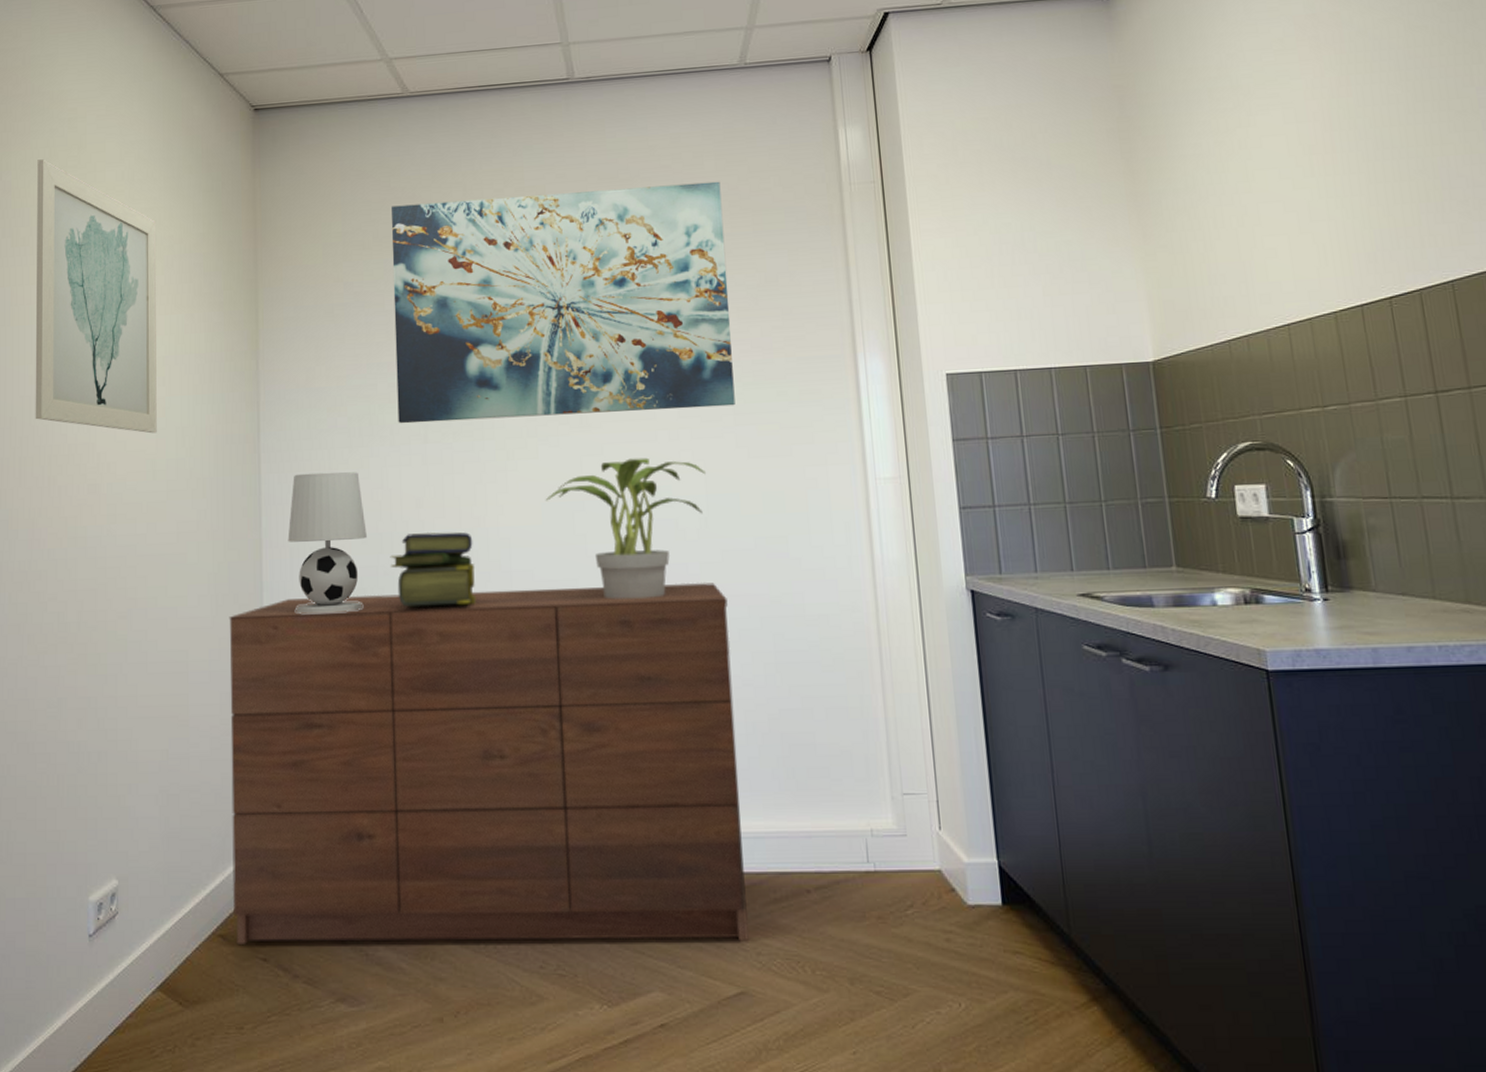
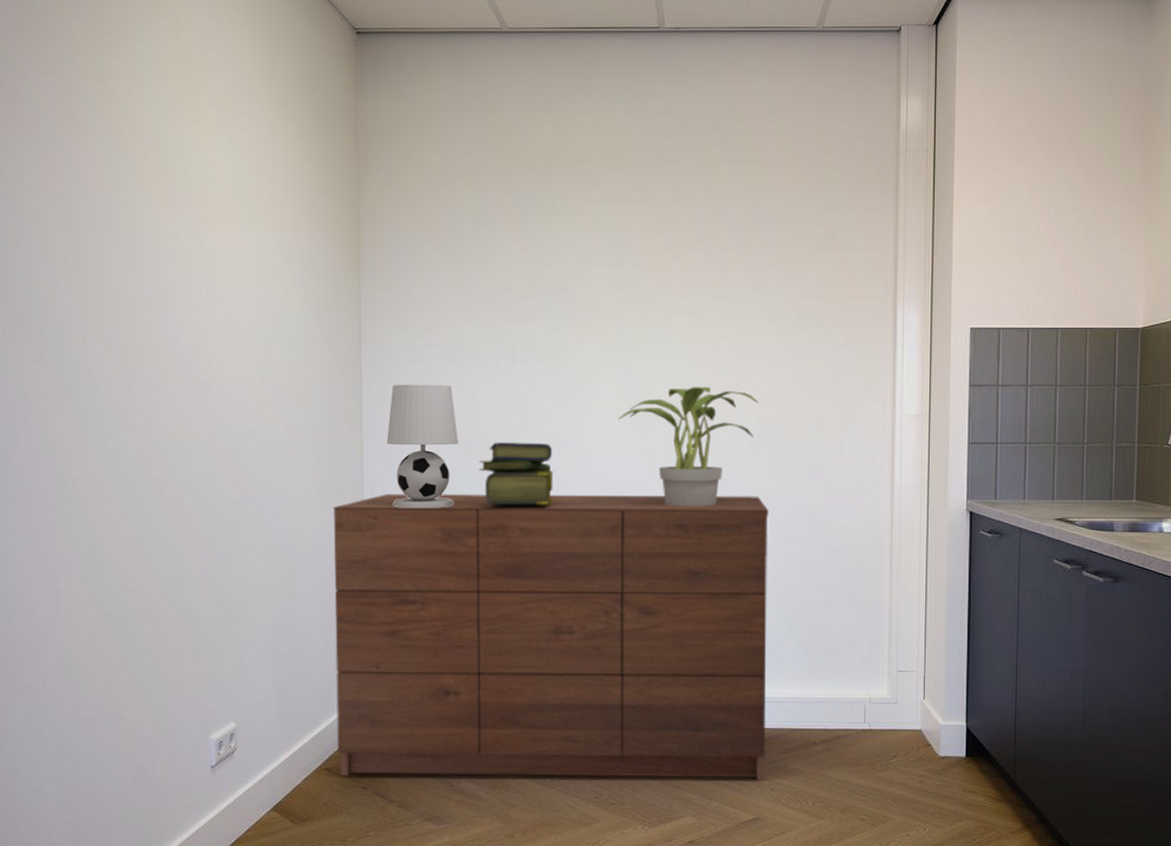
wall art: present [35,159,157,434] -> none [140,66,265,340]
wall art: present [391,181,735,424] -> none [487,138,791,345]

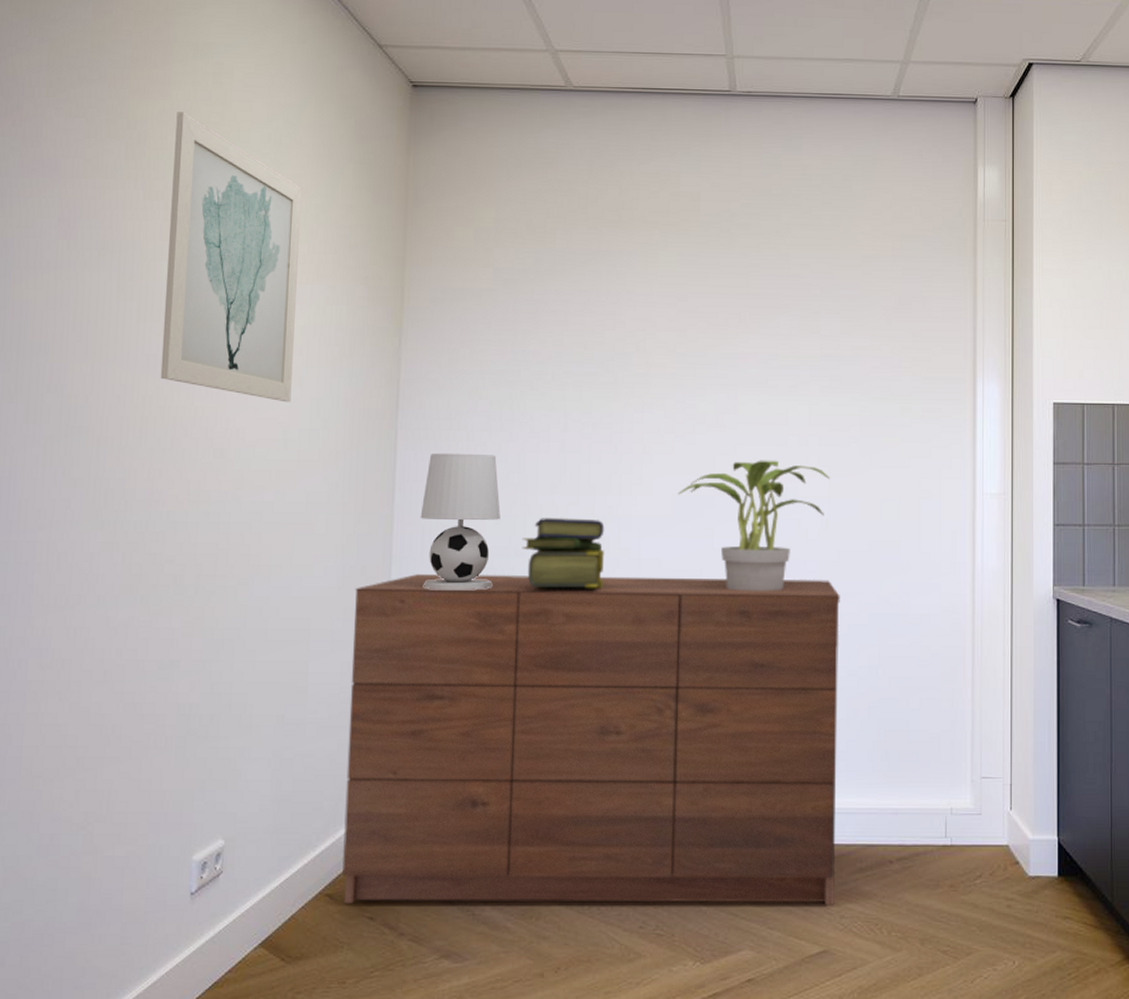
wall art: none [140,66,265,340] -> present [160,112,303,403]

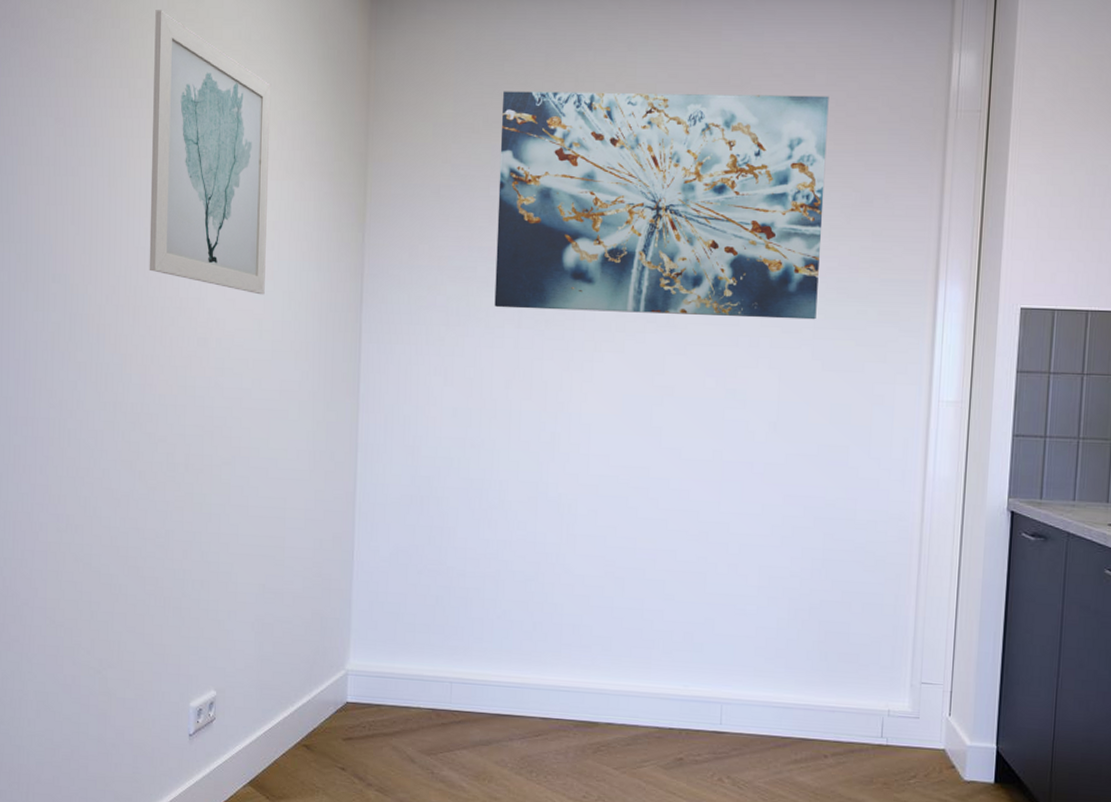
dresser: present [342,574,840,905] -> none [317,461,786,792]
table lamp: present [420,453,501,590] -> none [383,346,457,478]
stack of books: present [521,517,605,589] -> none [477,411,556,481]
wall art: none [539,197,866,418] -> present [494,91,829,320]
potted plant: present [677,460,830,591] -> none [627,360,780,491]

